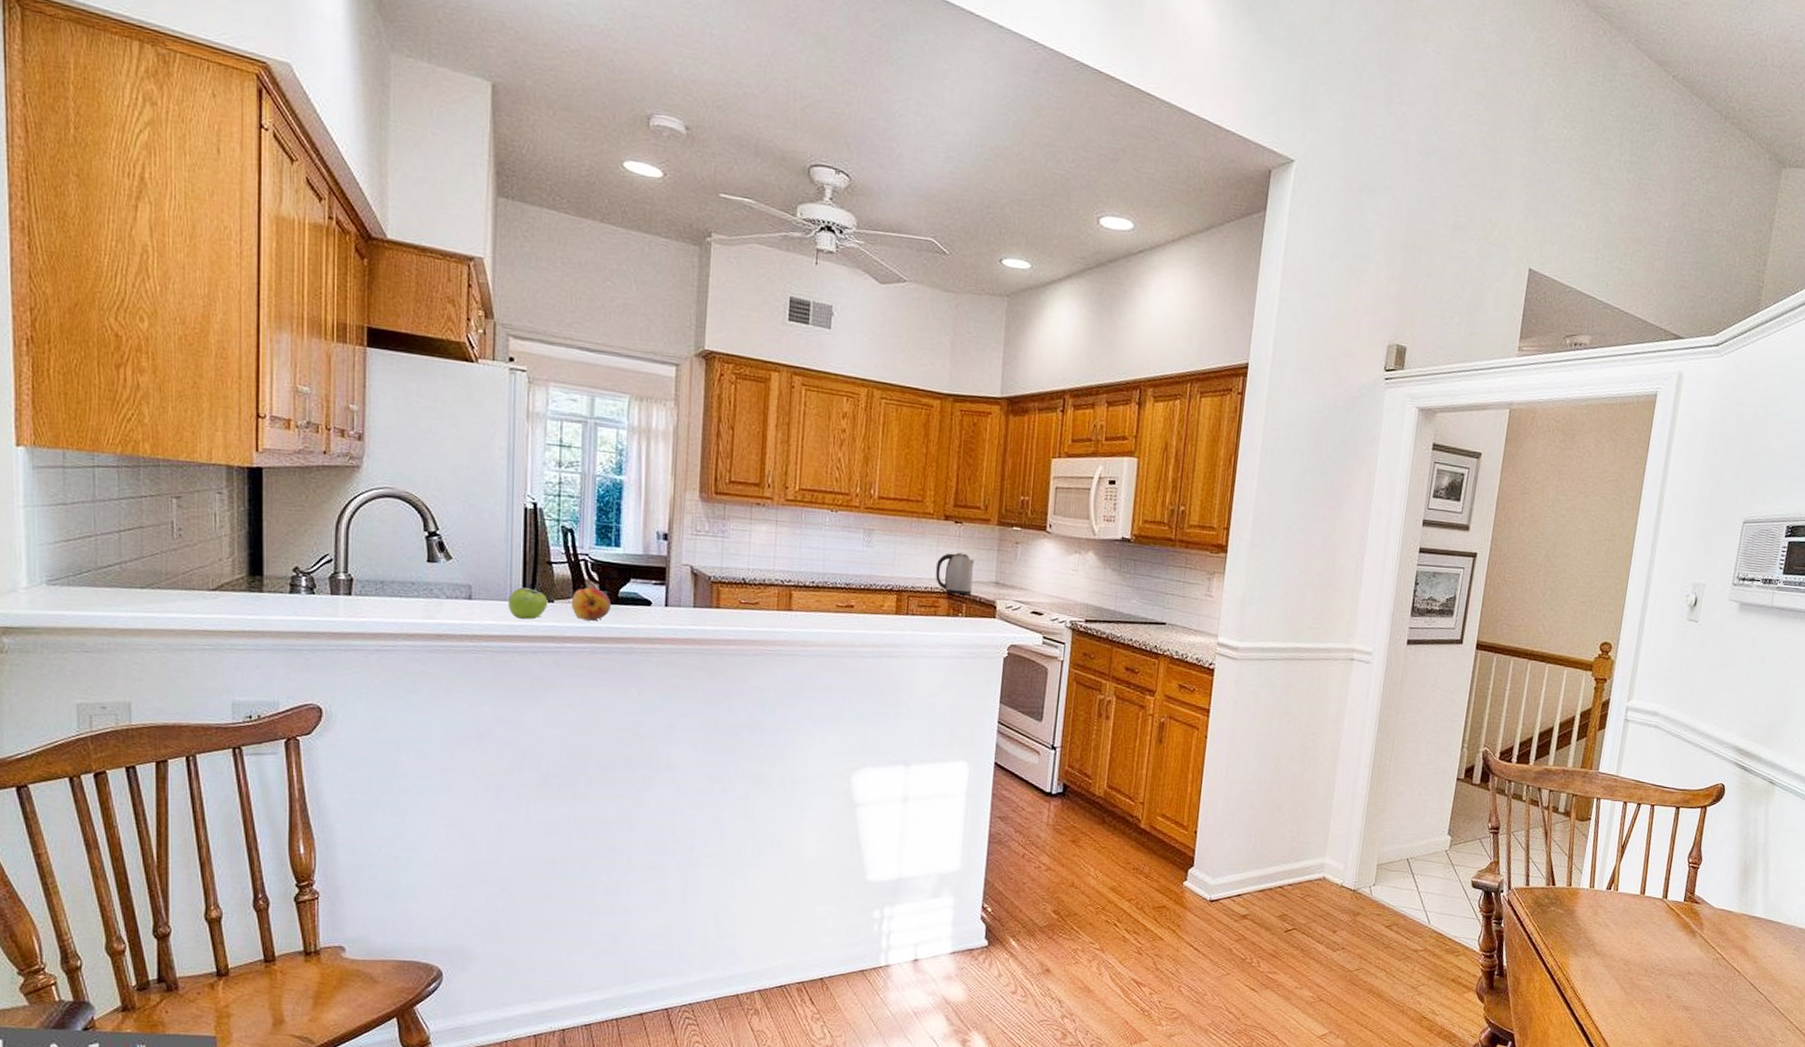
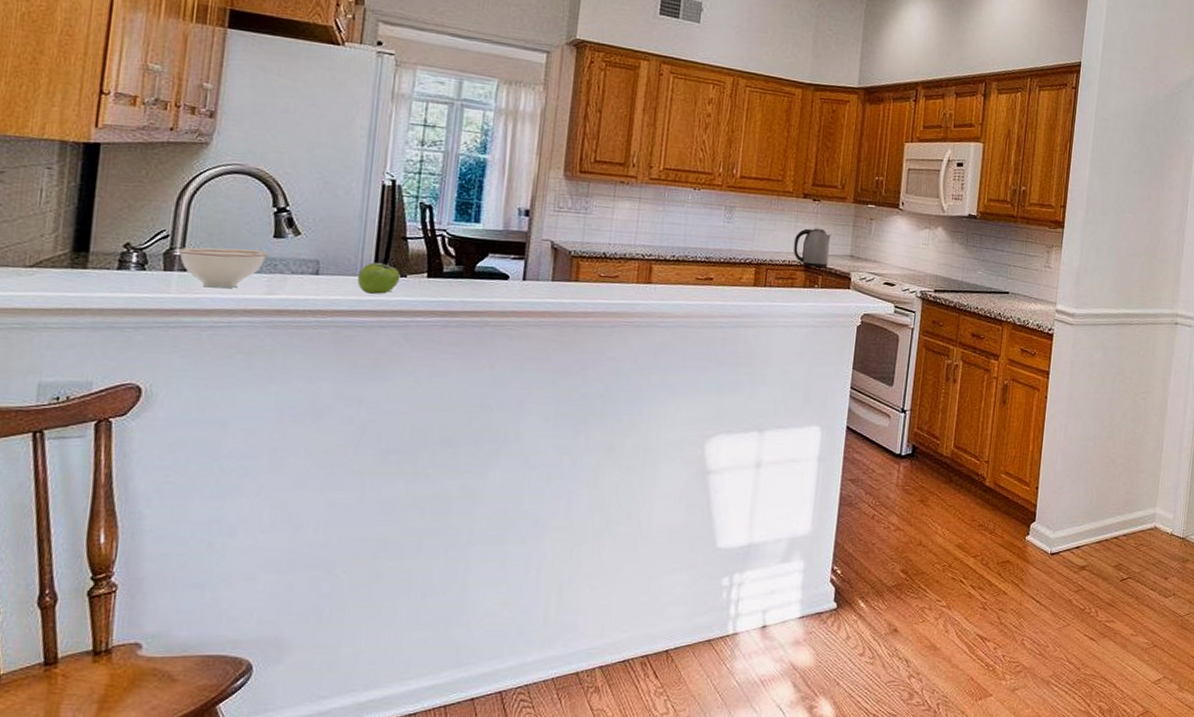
bowl: none [342,571,424,613] -> present [178,247,269,289]
fruit: present [570,587,611,621] -> none [424,261,467,295]

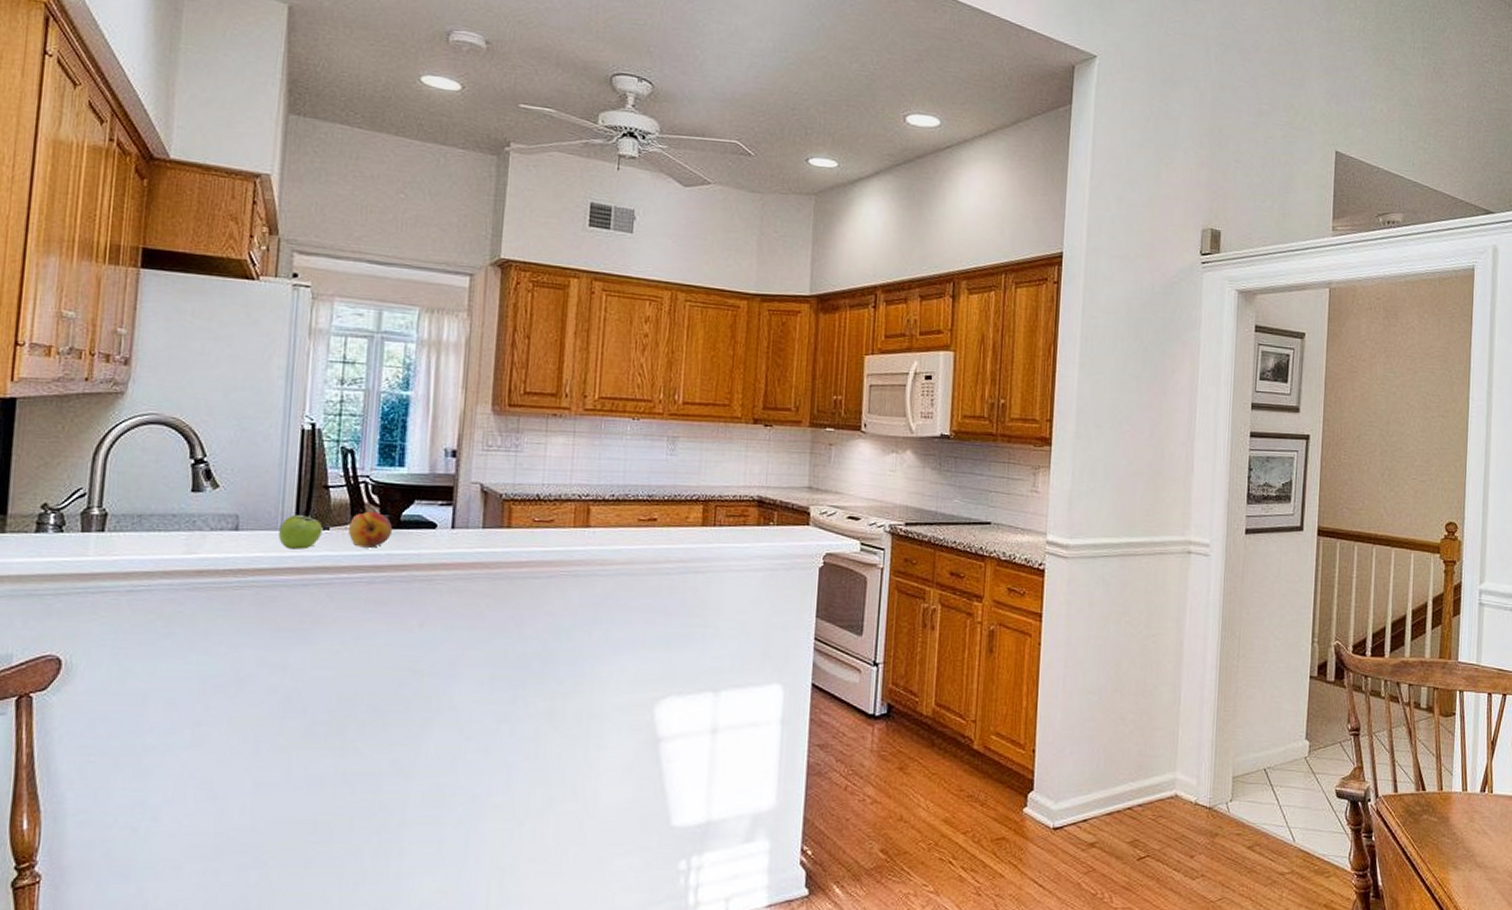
bowl: present [178,247,269,289] -> none [95,504,187,549]
fruit: none [424,261,467,295] -> present [348,511,392,548]
kettle: present [793,228,831,268] -> none [745,457,786,503]

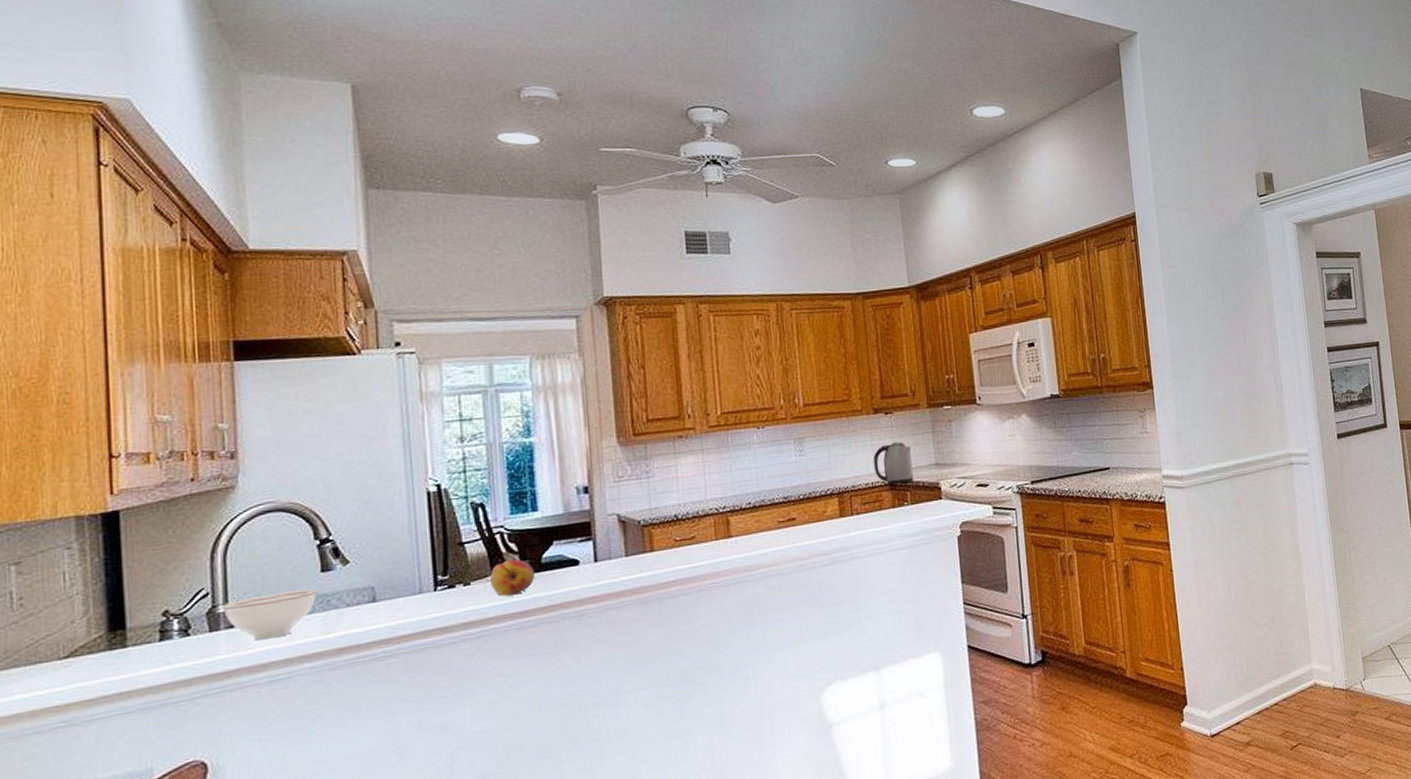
bowl: none [95,504,187,549] -> present [221,588,319,641]
fruit: present [278,515,323,551] -> none [417,575,464,612]
kettle: none [745,457,786,503] -> present [873,442,914,486]

